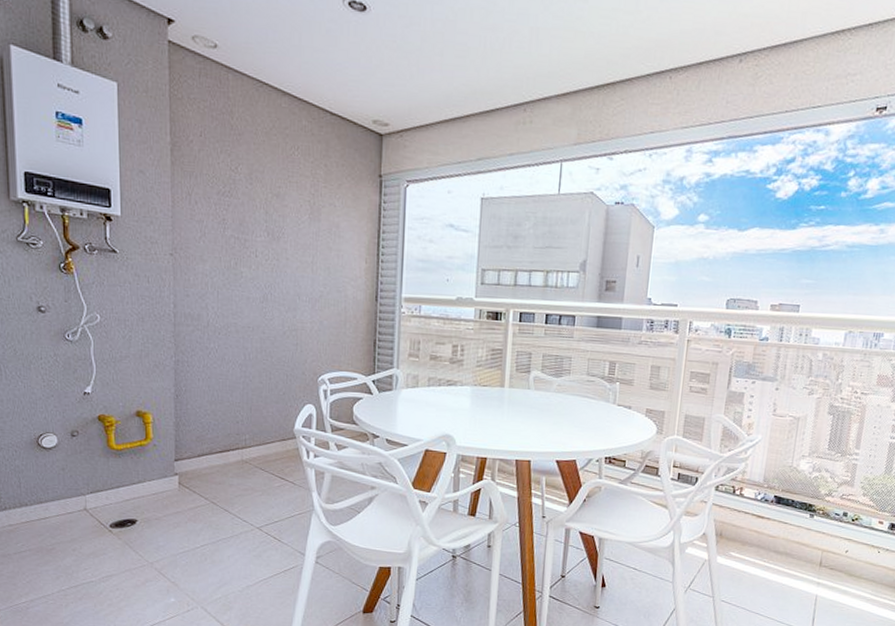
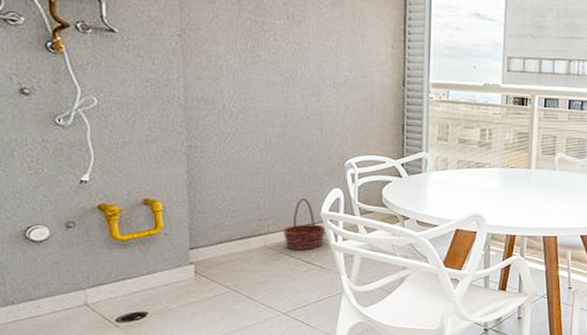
basket: none [258,414,299,465] -> present [282,199,326,250]

